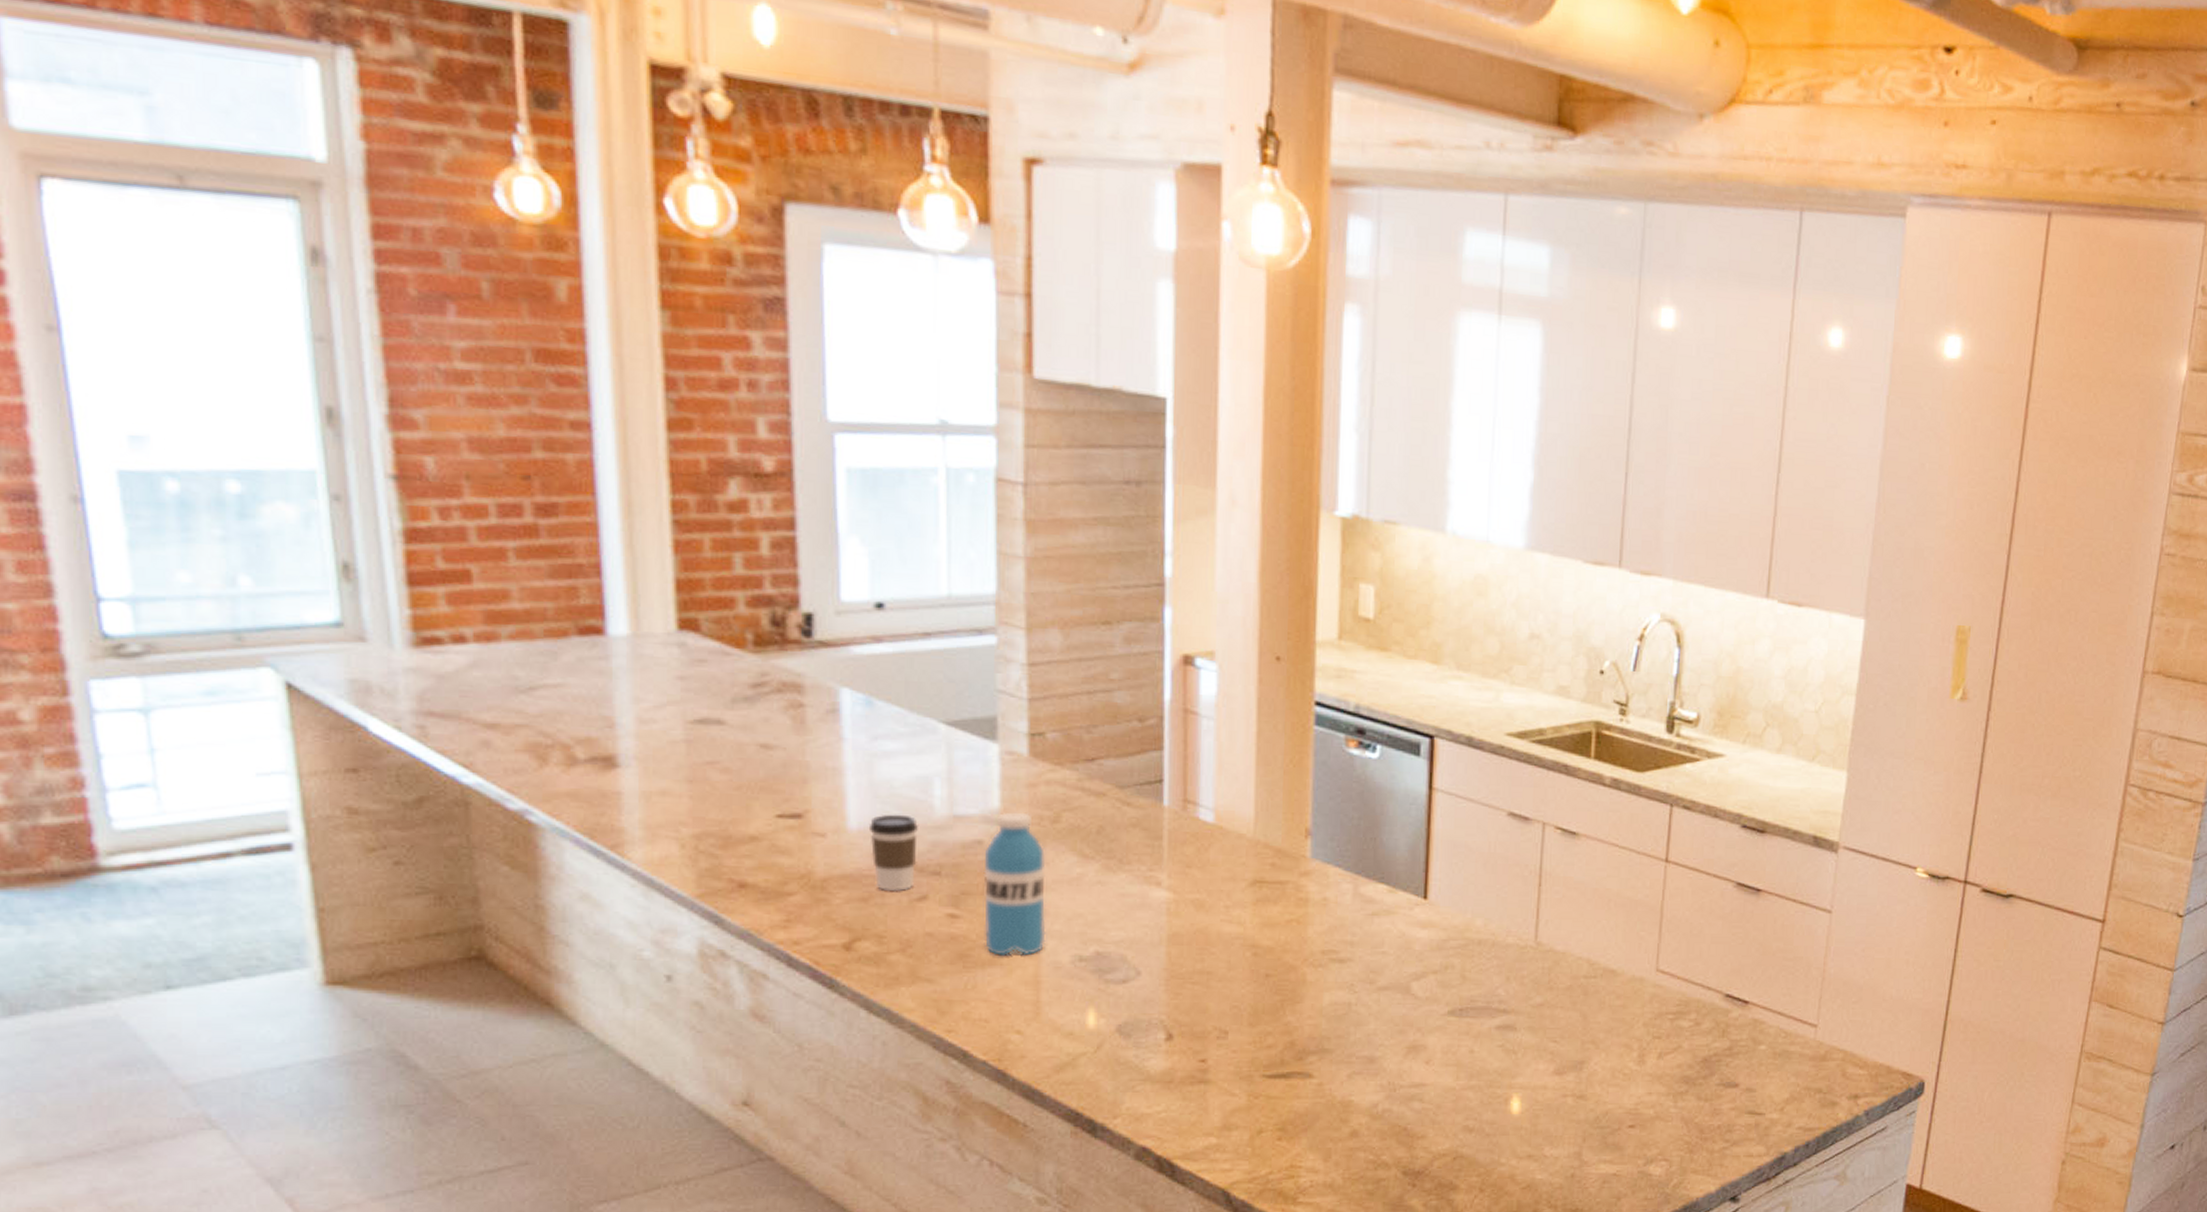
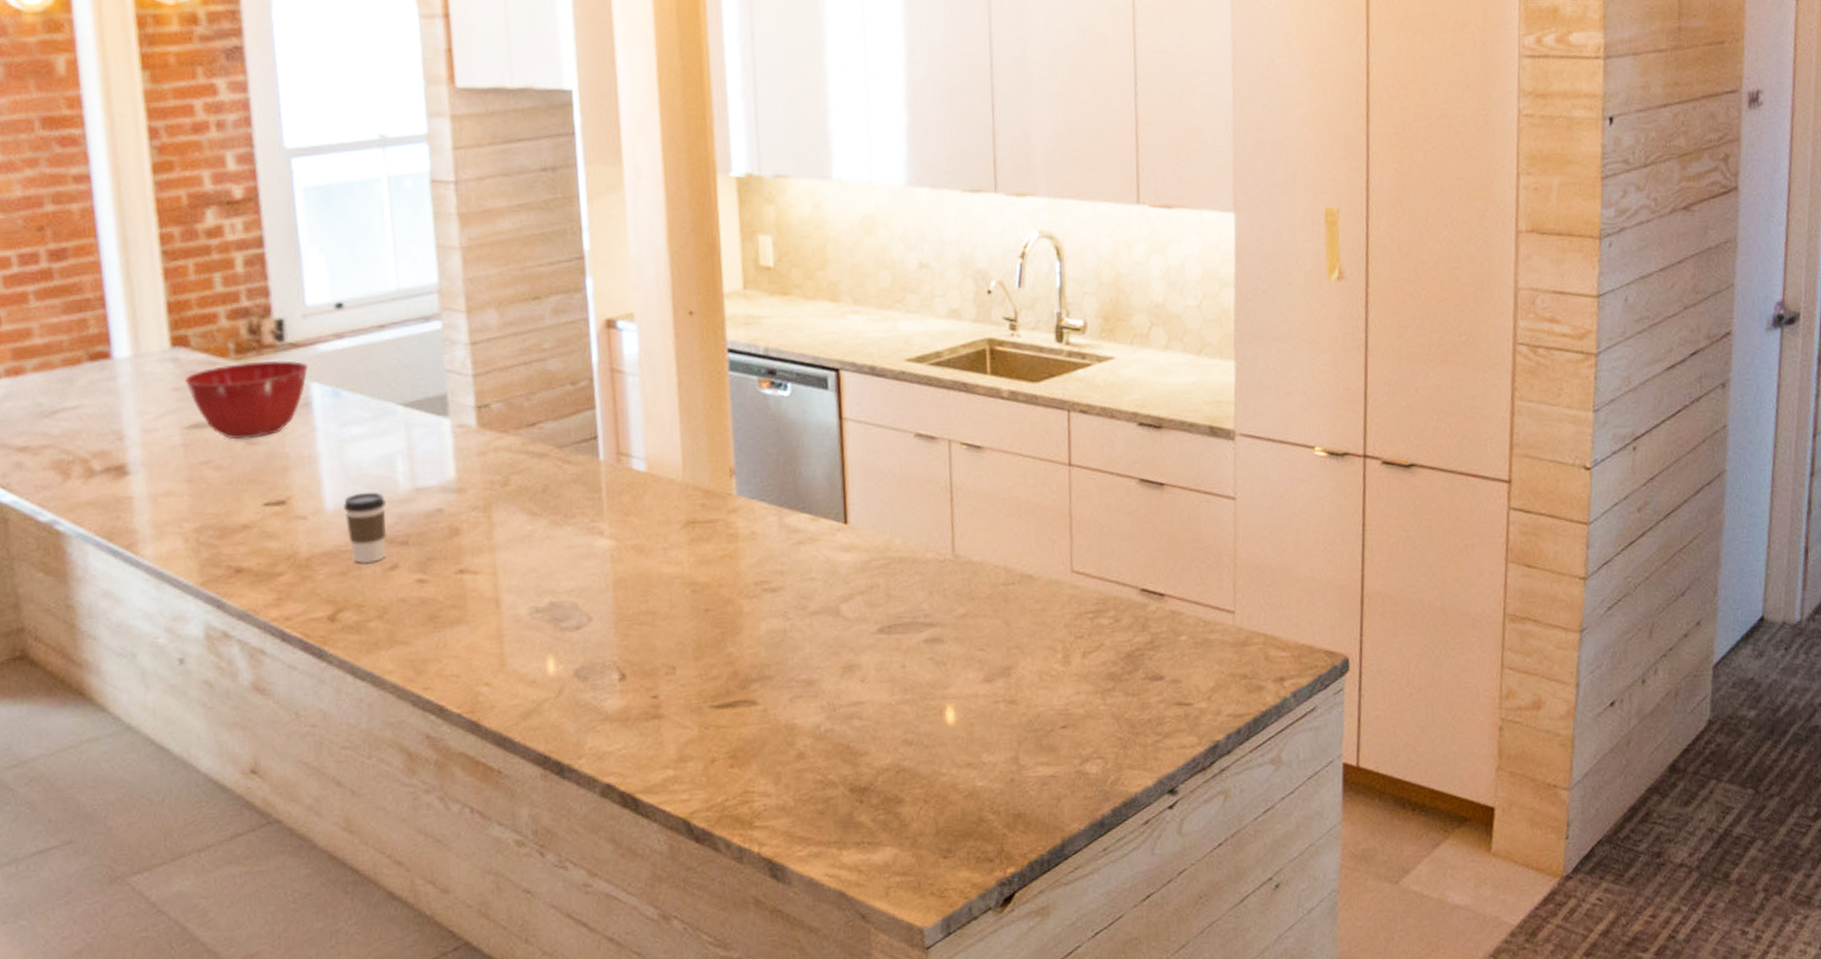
mixing bowl: none [691,656,838,742] -> present [184,360,308,440]
water bottle: present [983,812,1046,956] -> none [444,479,505,614]

